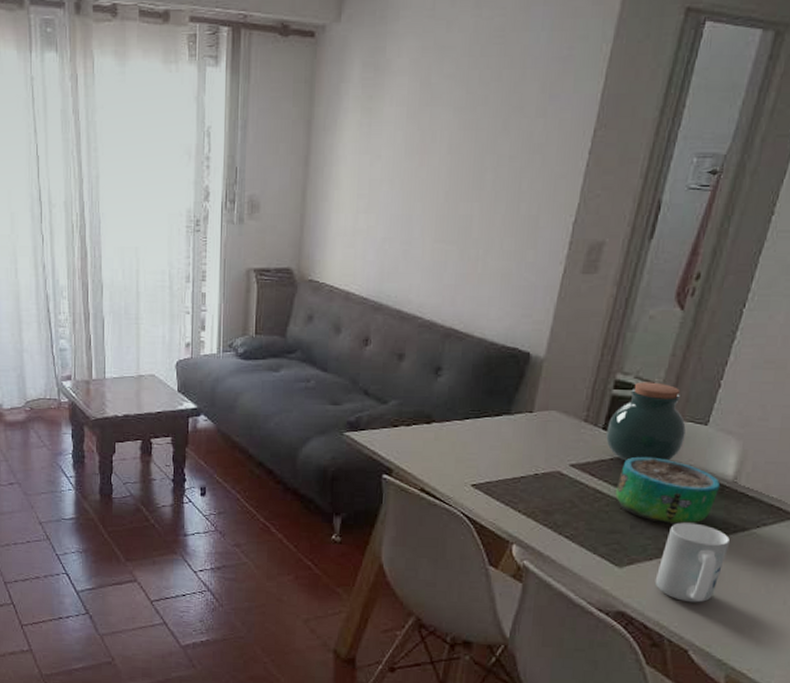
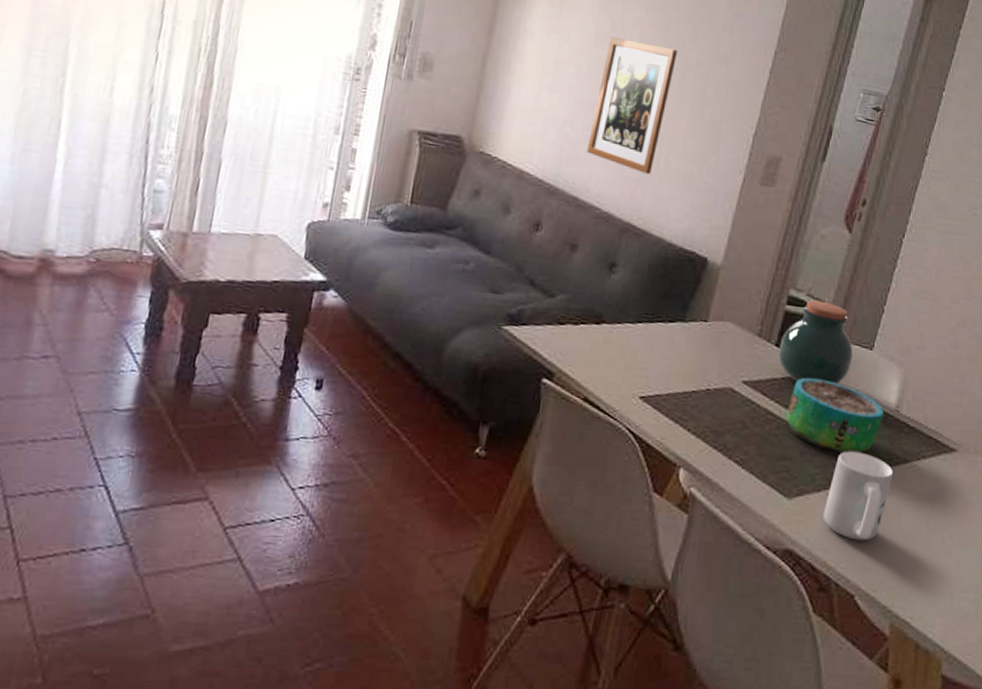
wall art: none [406,146,489,278] -> present [587,36,677,174]

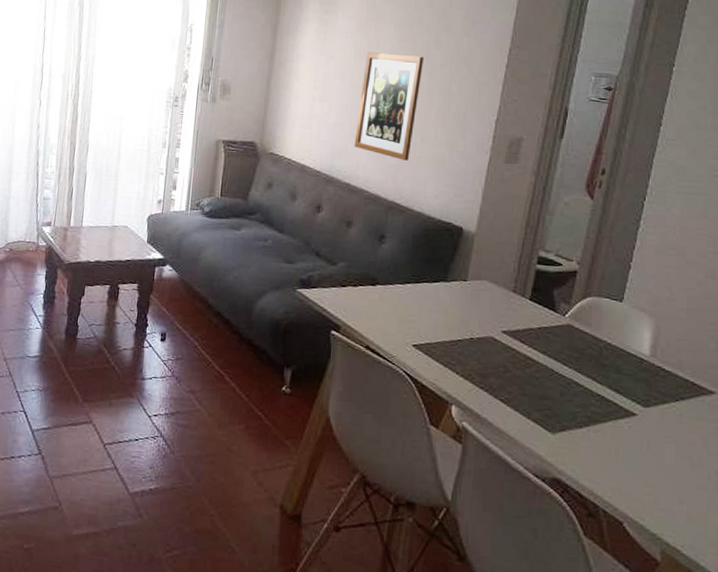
jar: present [778,299,854,385] -> none [533,259,604,333]
decorative bowl: present [786,378,885,454] -> none [545,327,639,395]
mug: present [823,451,893,541] -> none [586,392,652,474]

